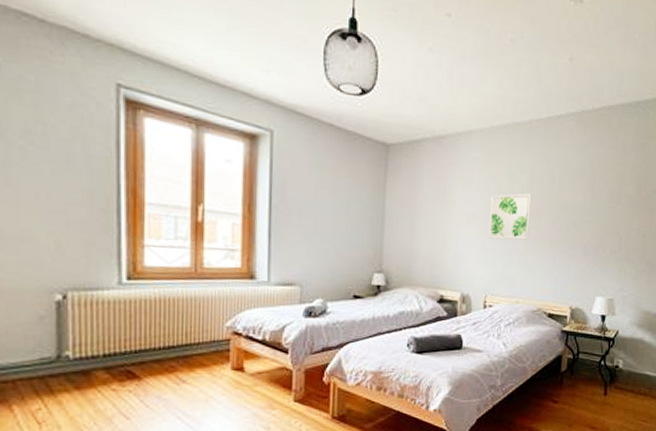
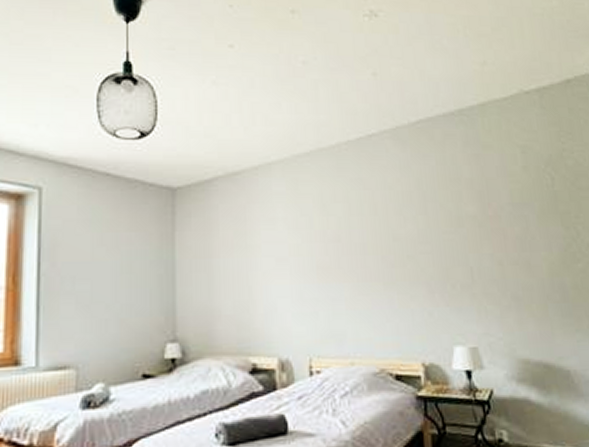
wall art: present [489,193,532,240] -> none [301,226,355,286]

